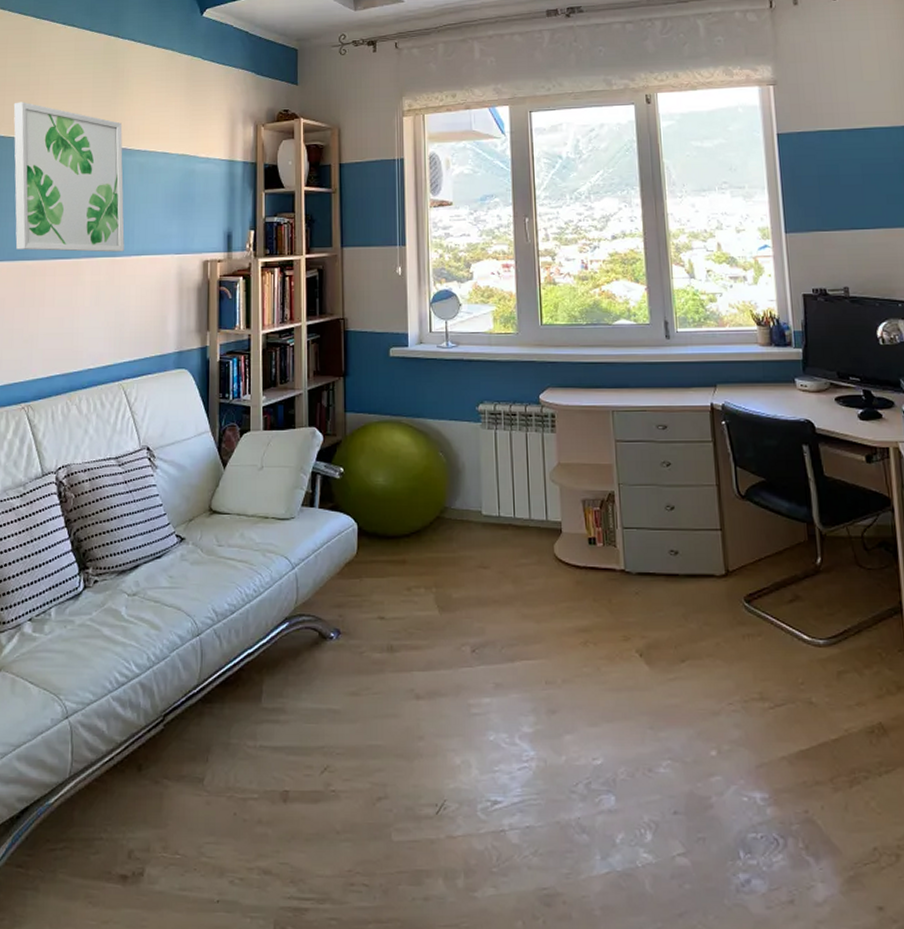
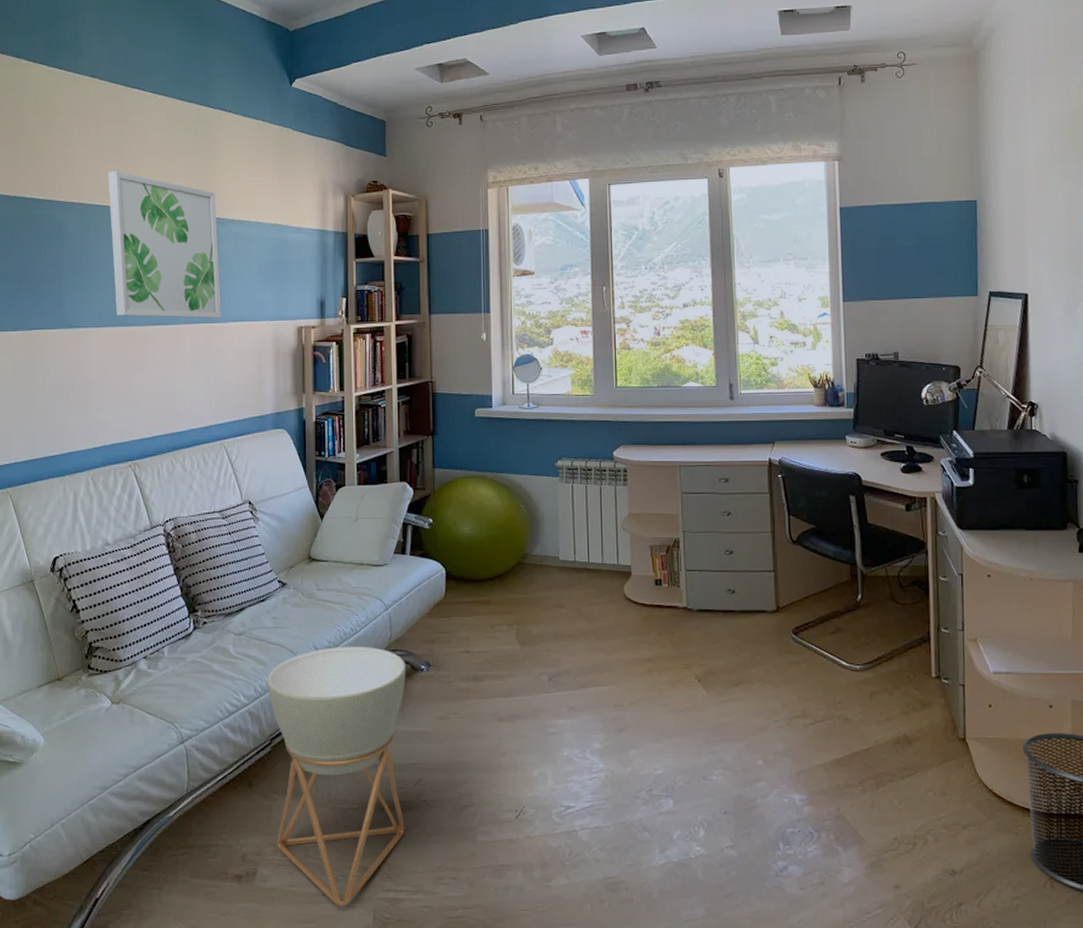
planter: none [161,609,313,917] -> present [267,646,406,907]

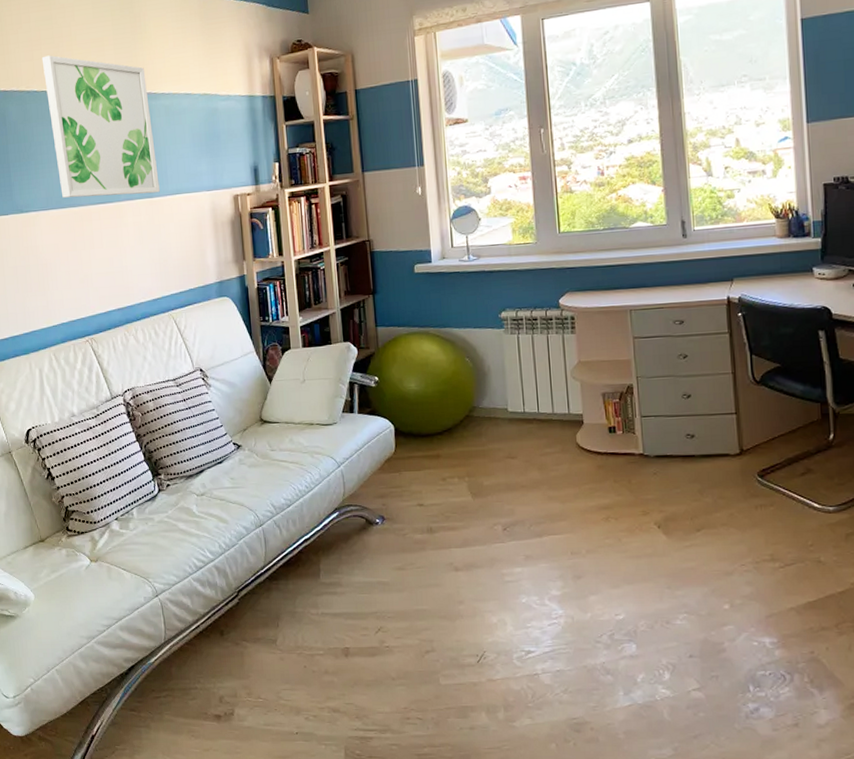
planter: present [267,646,406,907] -> none [229,502,370,744]

